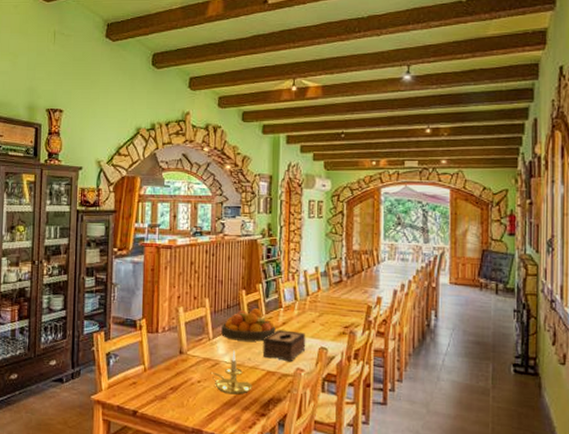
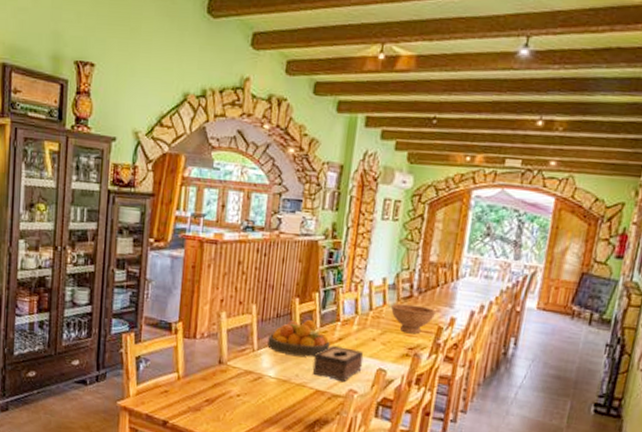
candle holder: present [210,350,253,395] -> none [251,364,298,413]
bowl: none [325,288,363,314] -> present [391,303,436,335]

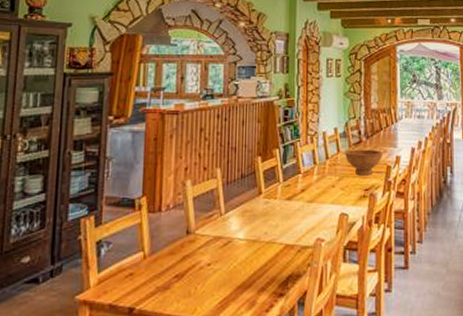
fruit bowl: present [267,320,330,357] -> none [235,176,294,213]
tissue box: present [312,346,364,381] -> none [280,198,326,232]

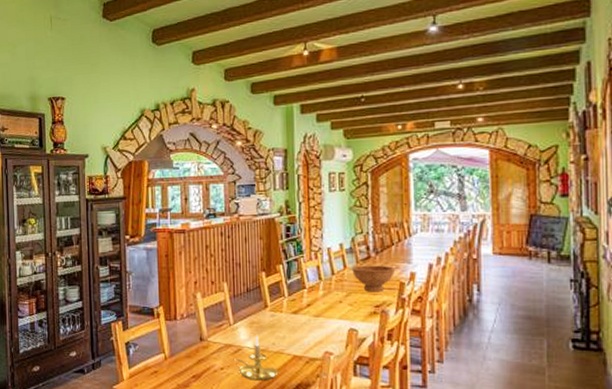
candle holder: none [222,225,269,275] -> present [233,335,279,381]

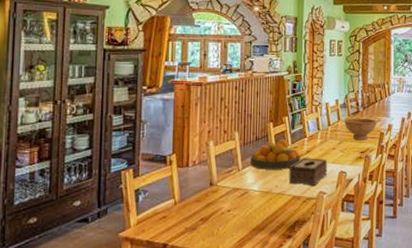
candle holder: present [233,335,279,381] -> none [240,179,280,220]
fruit bowl: none [242,291,300,325] -> present [250,139,301,170]
tissue box: none [287,312,334,344] -> present [288,158,328,186]

